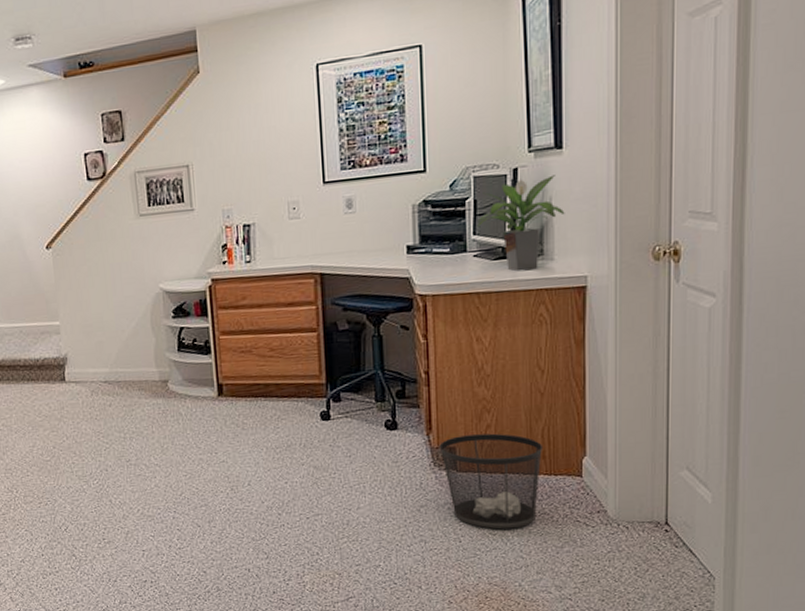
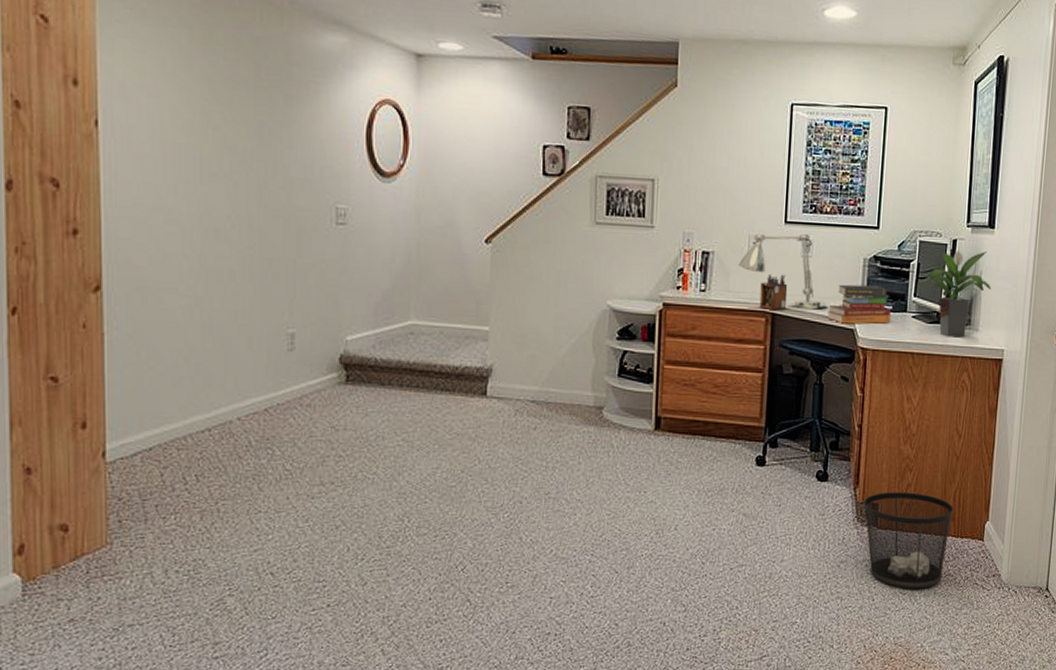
desk lamp: none [280,191,379,266] -> present [738,233,828,310]
desk organizer: none [305,233,335,271] -> present [759,273,788,311]
books: none [379,229,450,274] -> present [827,284,891,324]

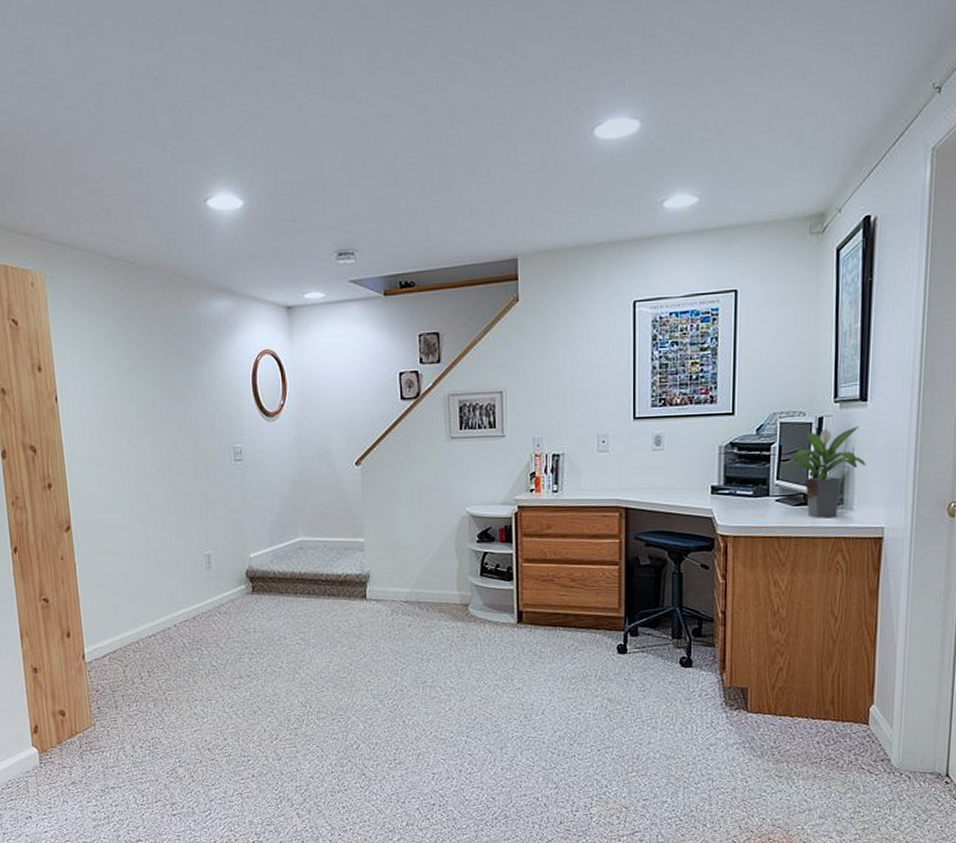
desk lamp: present [738,233,828,310] -> none [588,428,683,502]
desk organizer: present [759,273,788,311] -> none [612,469,640,505]
books: present [827,284,891,324] -> none [683,472,753,513]
waste bin: present [863,492,954,589] -> none [731,676,833,772]

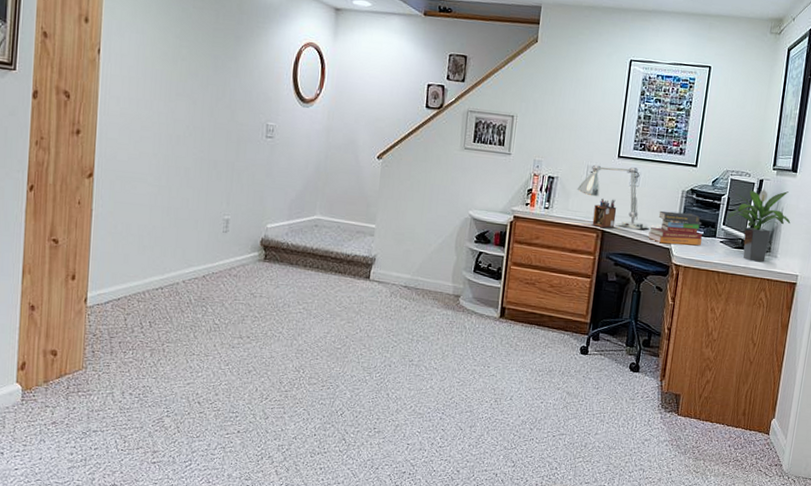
desk lamp: none [588,428,683,502] -> present [577,164,650,231]
desk organizer: none [612,469,640,505] -> present [592,198,617,229]
books: none [683,472,753,513] -> present [648,210,703,246]

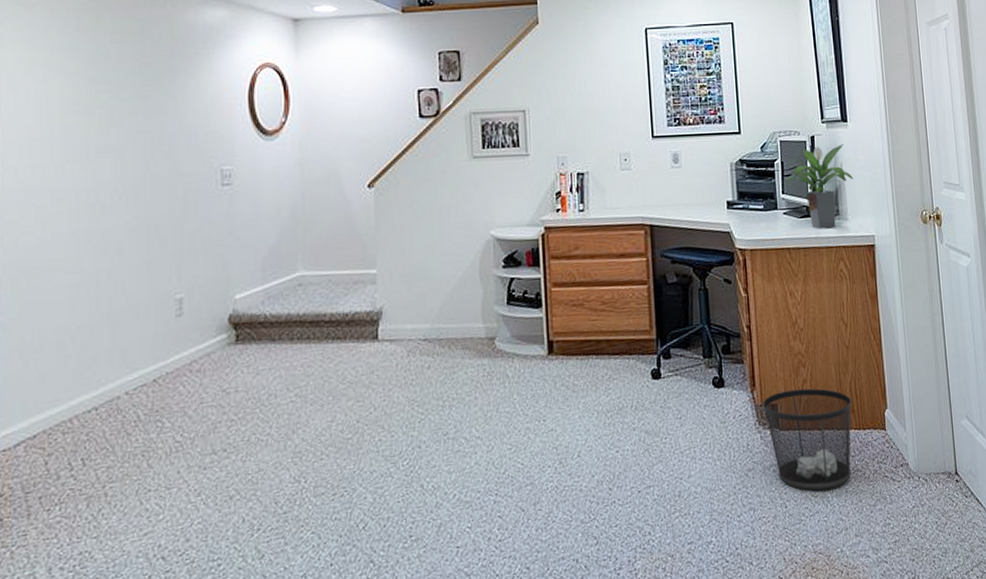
desk lamp: present [577,164,650,231] -> none [612,146,703,218]
desk organizer: present [592,198,617,229] -> none [636,186,664,223]
books: present [648,210,703,246] -> none [703,187,764,228]
waste bin: none [668,386,746,470] -> present [762,388,852,491]

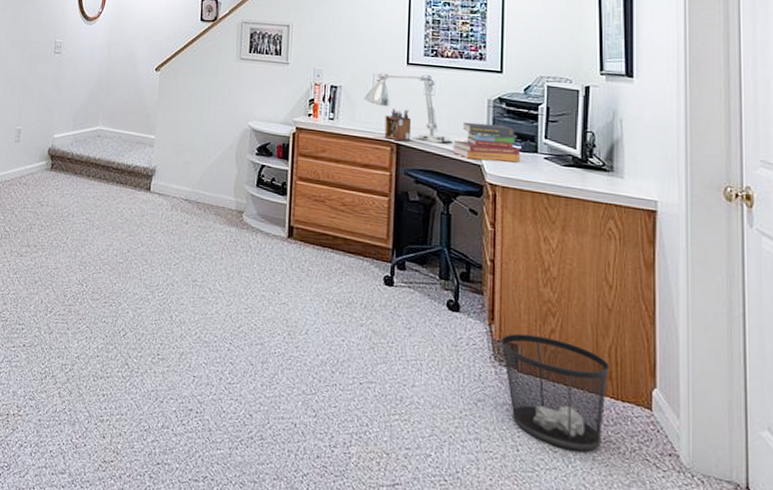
desk lamp: none [612,146,703,218] -> present [363,72,453,144]
desk organizer: none [636,186,664,223] -> present [384,108,412,142]
books: none [703,187,764,228] -> present [453,121,521,163]
potted plant: present [785,144,854,230] -> none [549,97,635,184]

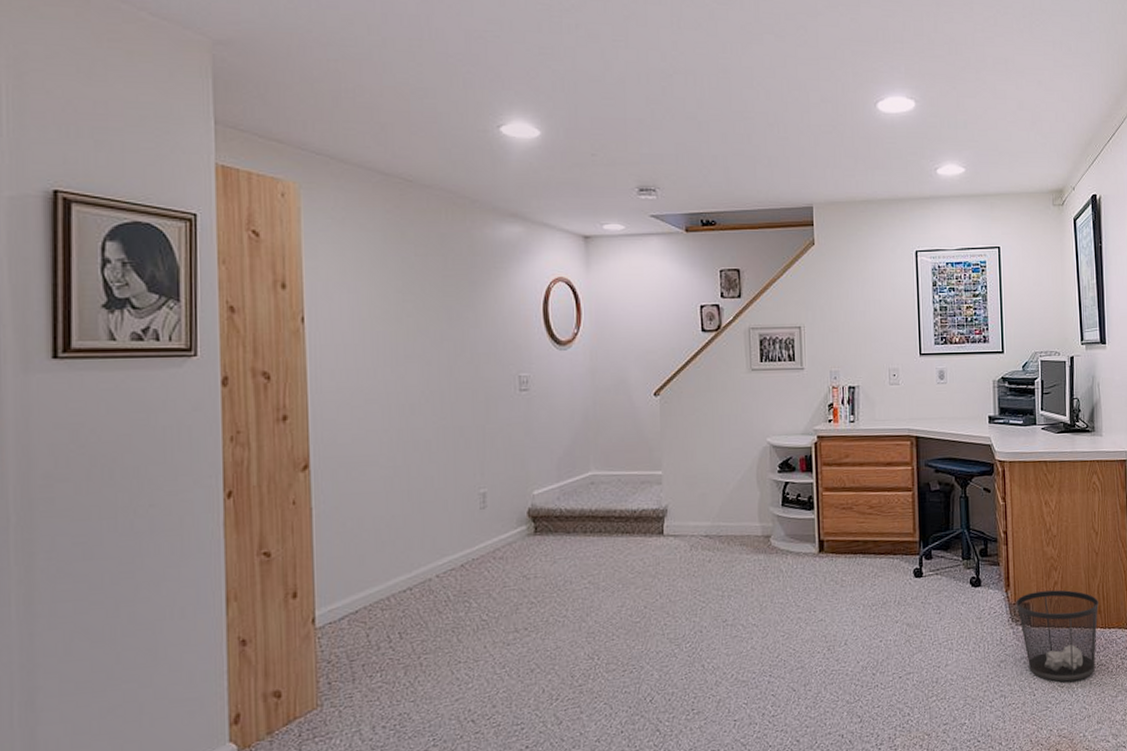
desk lamp: present [363,72,453,144] -> none [881,364,966,431]
desk organizer: present [384,108,412,142] -> none [903,400,929,434]
books: present [453,121,521,163] -> none [966,403,1023,441]

